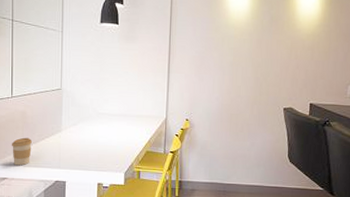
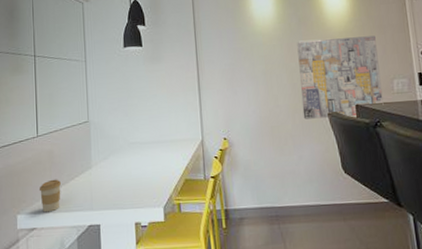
wall art: none [261,38,340,113] -> present [297,35,384,119]

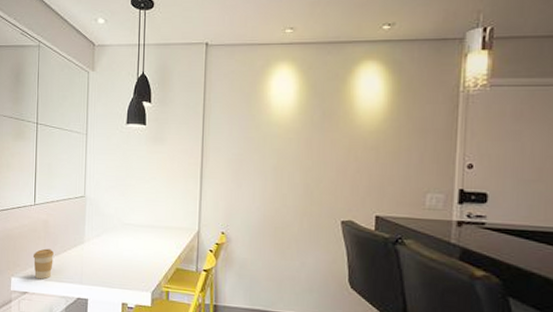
wall art: present [297,35,384,119] -> none [312,137,413,228]

